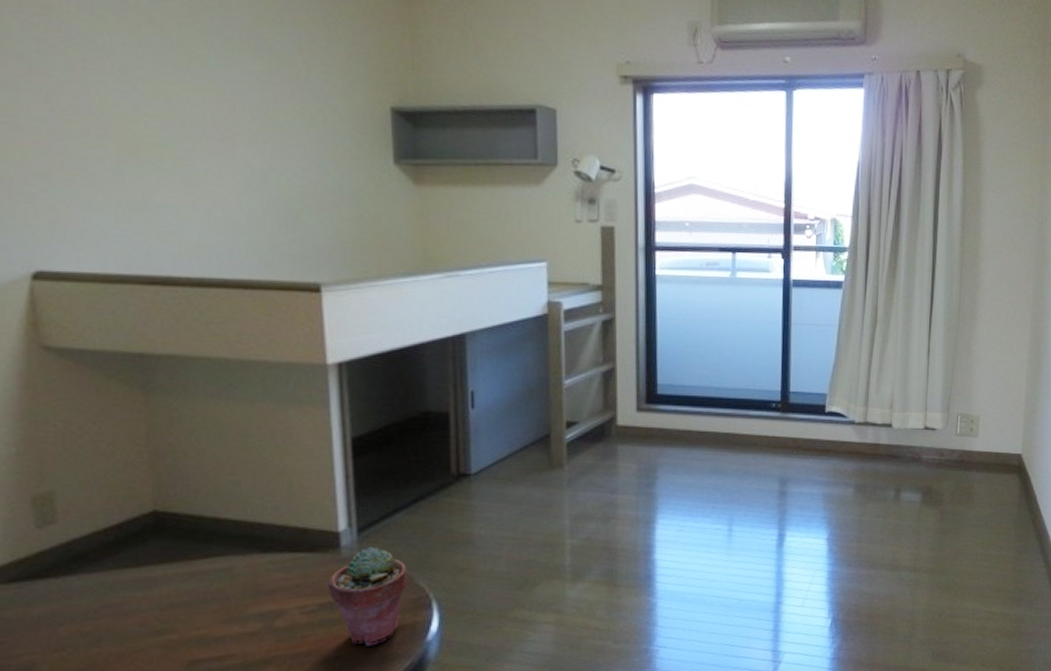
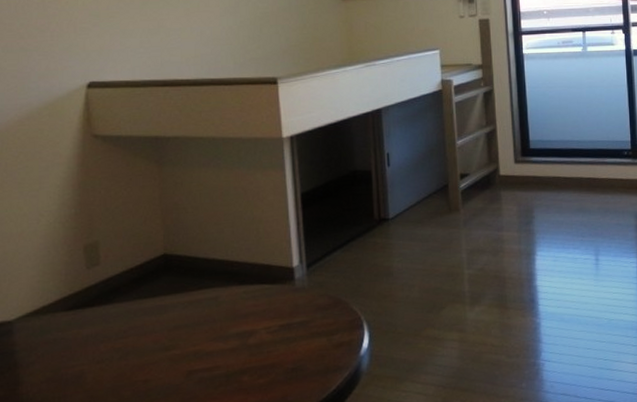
potted succulent: present [328,547,409,646] -> none [286,279,345,360]

